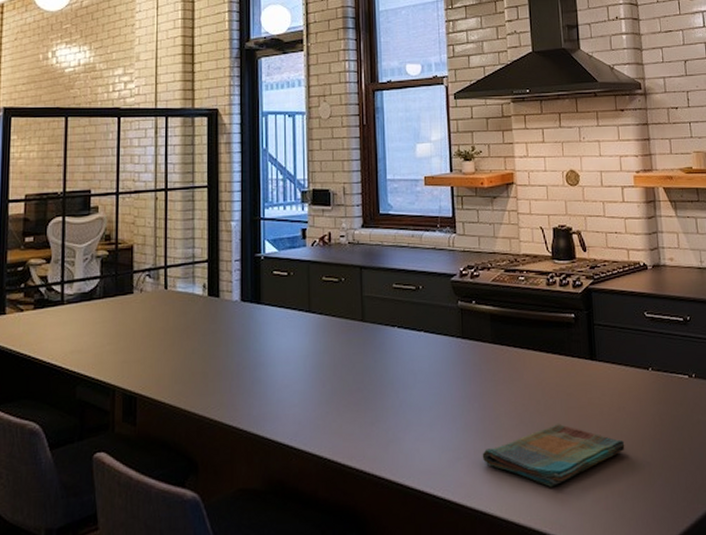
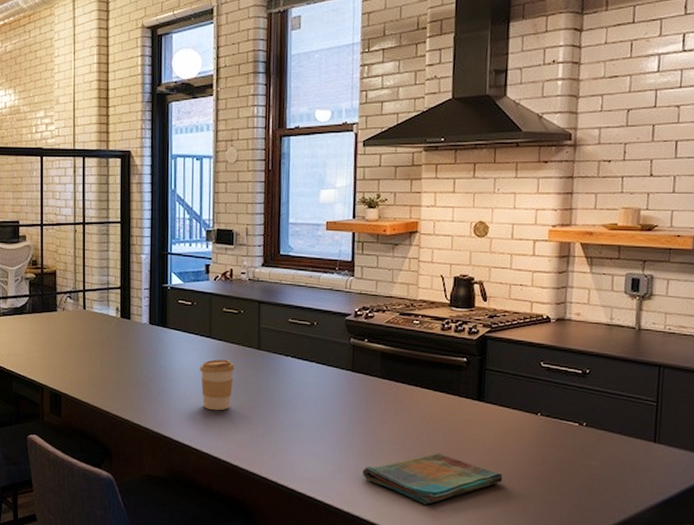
coffee cup: none [299,337,337,399] -> present [200,359,234,411]

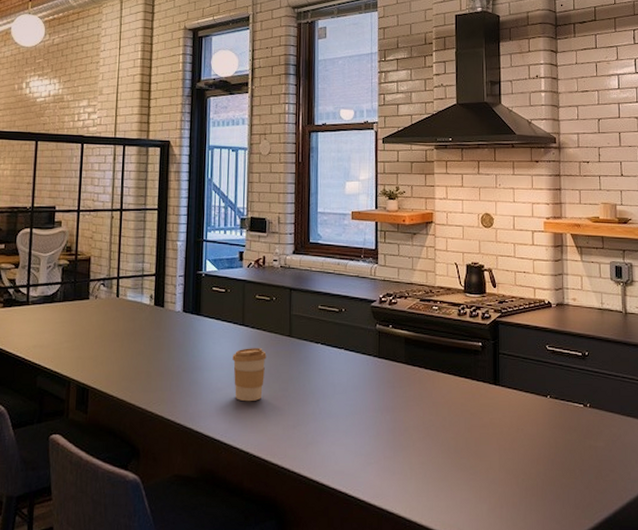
dish towel: present [362,452,503,504] -> none [391,438,521,494]

